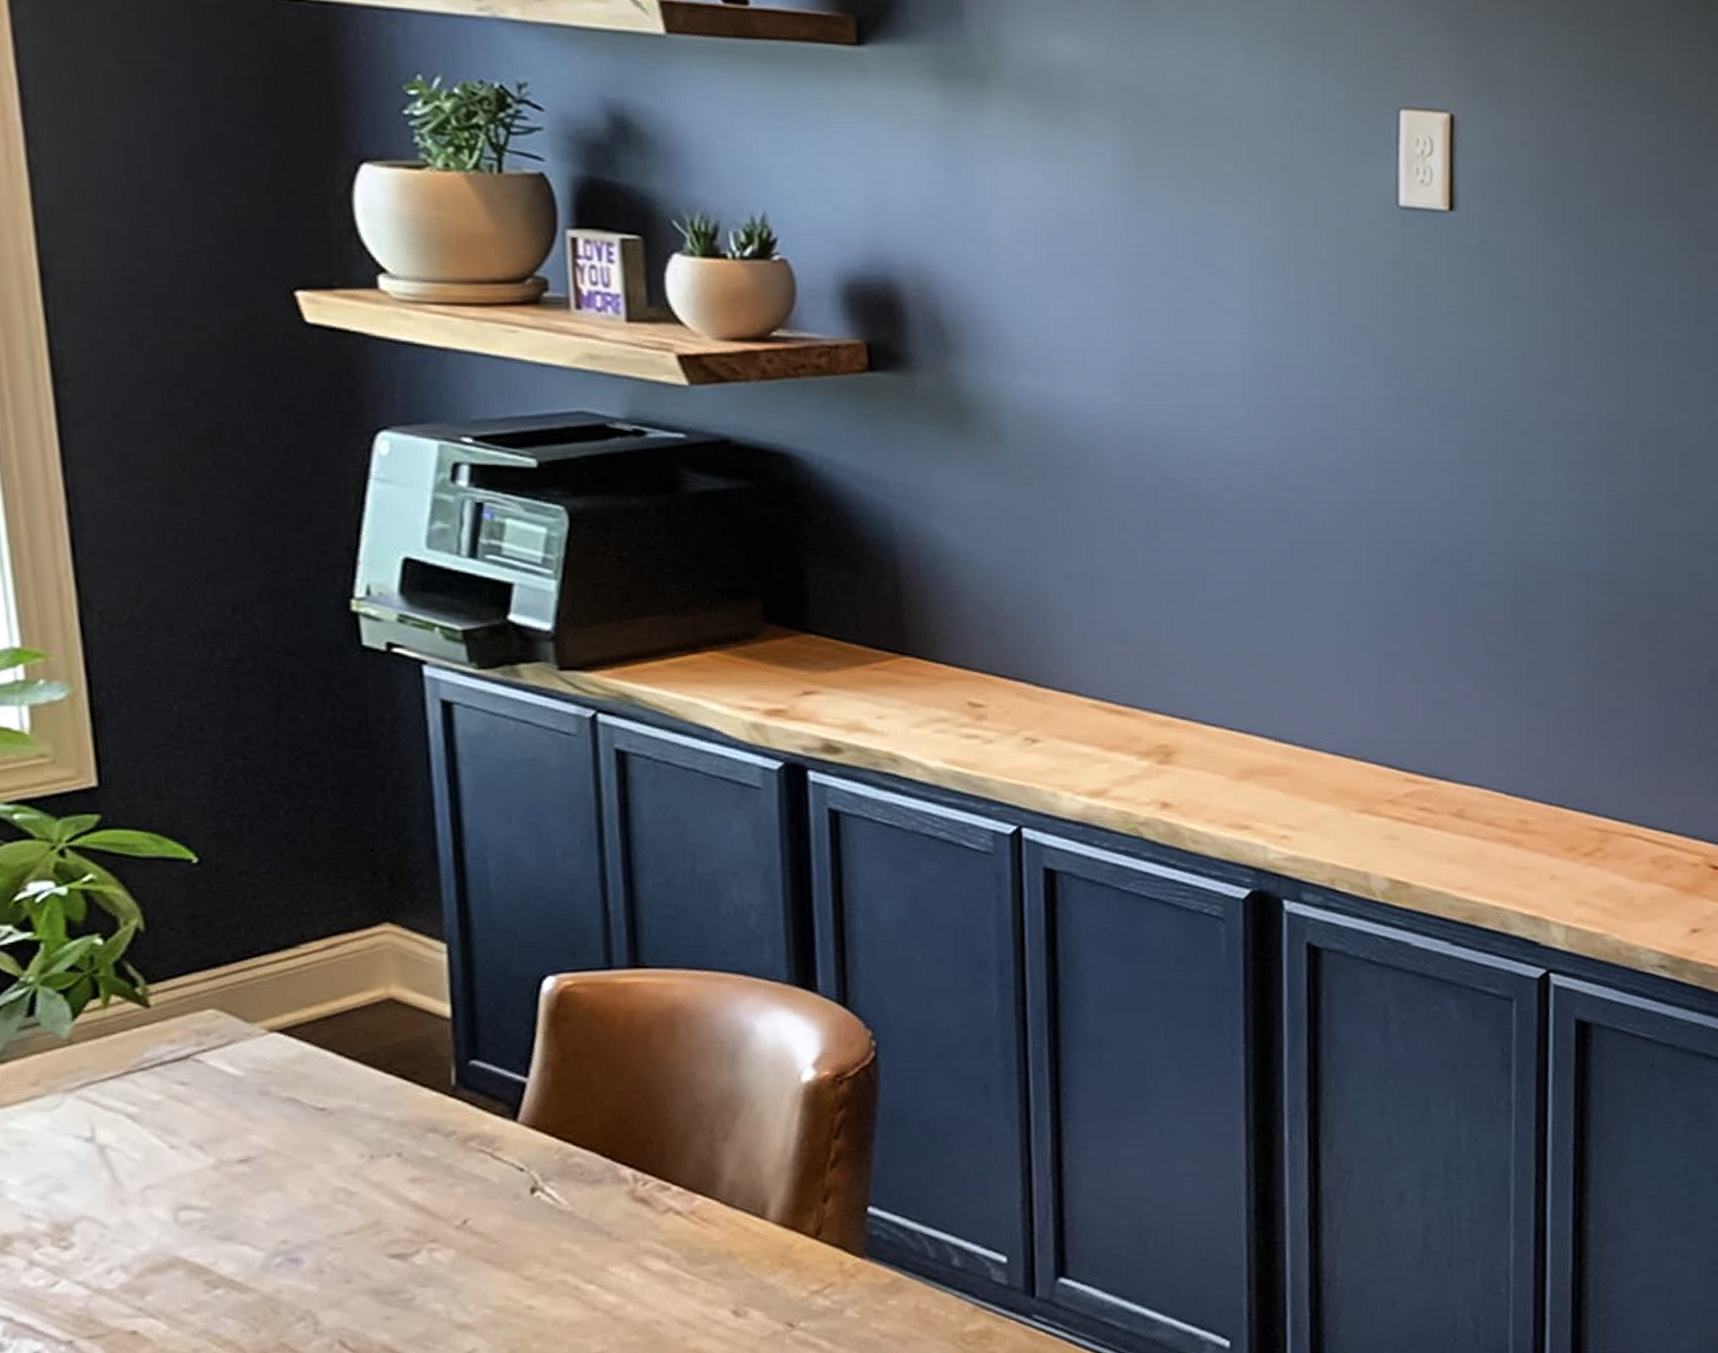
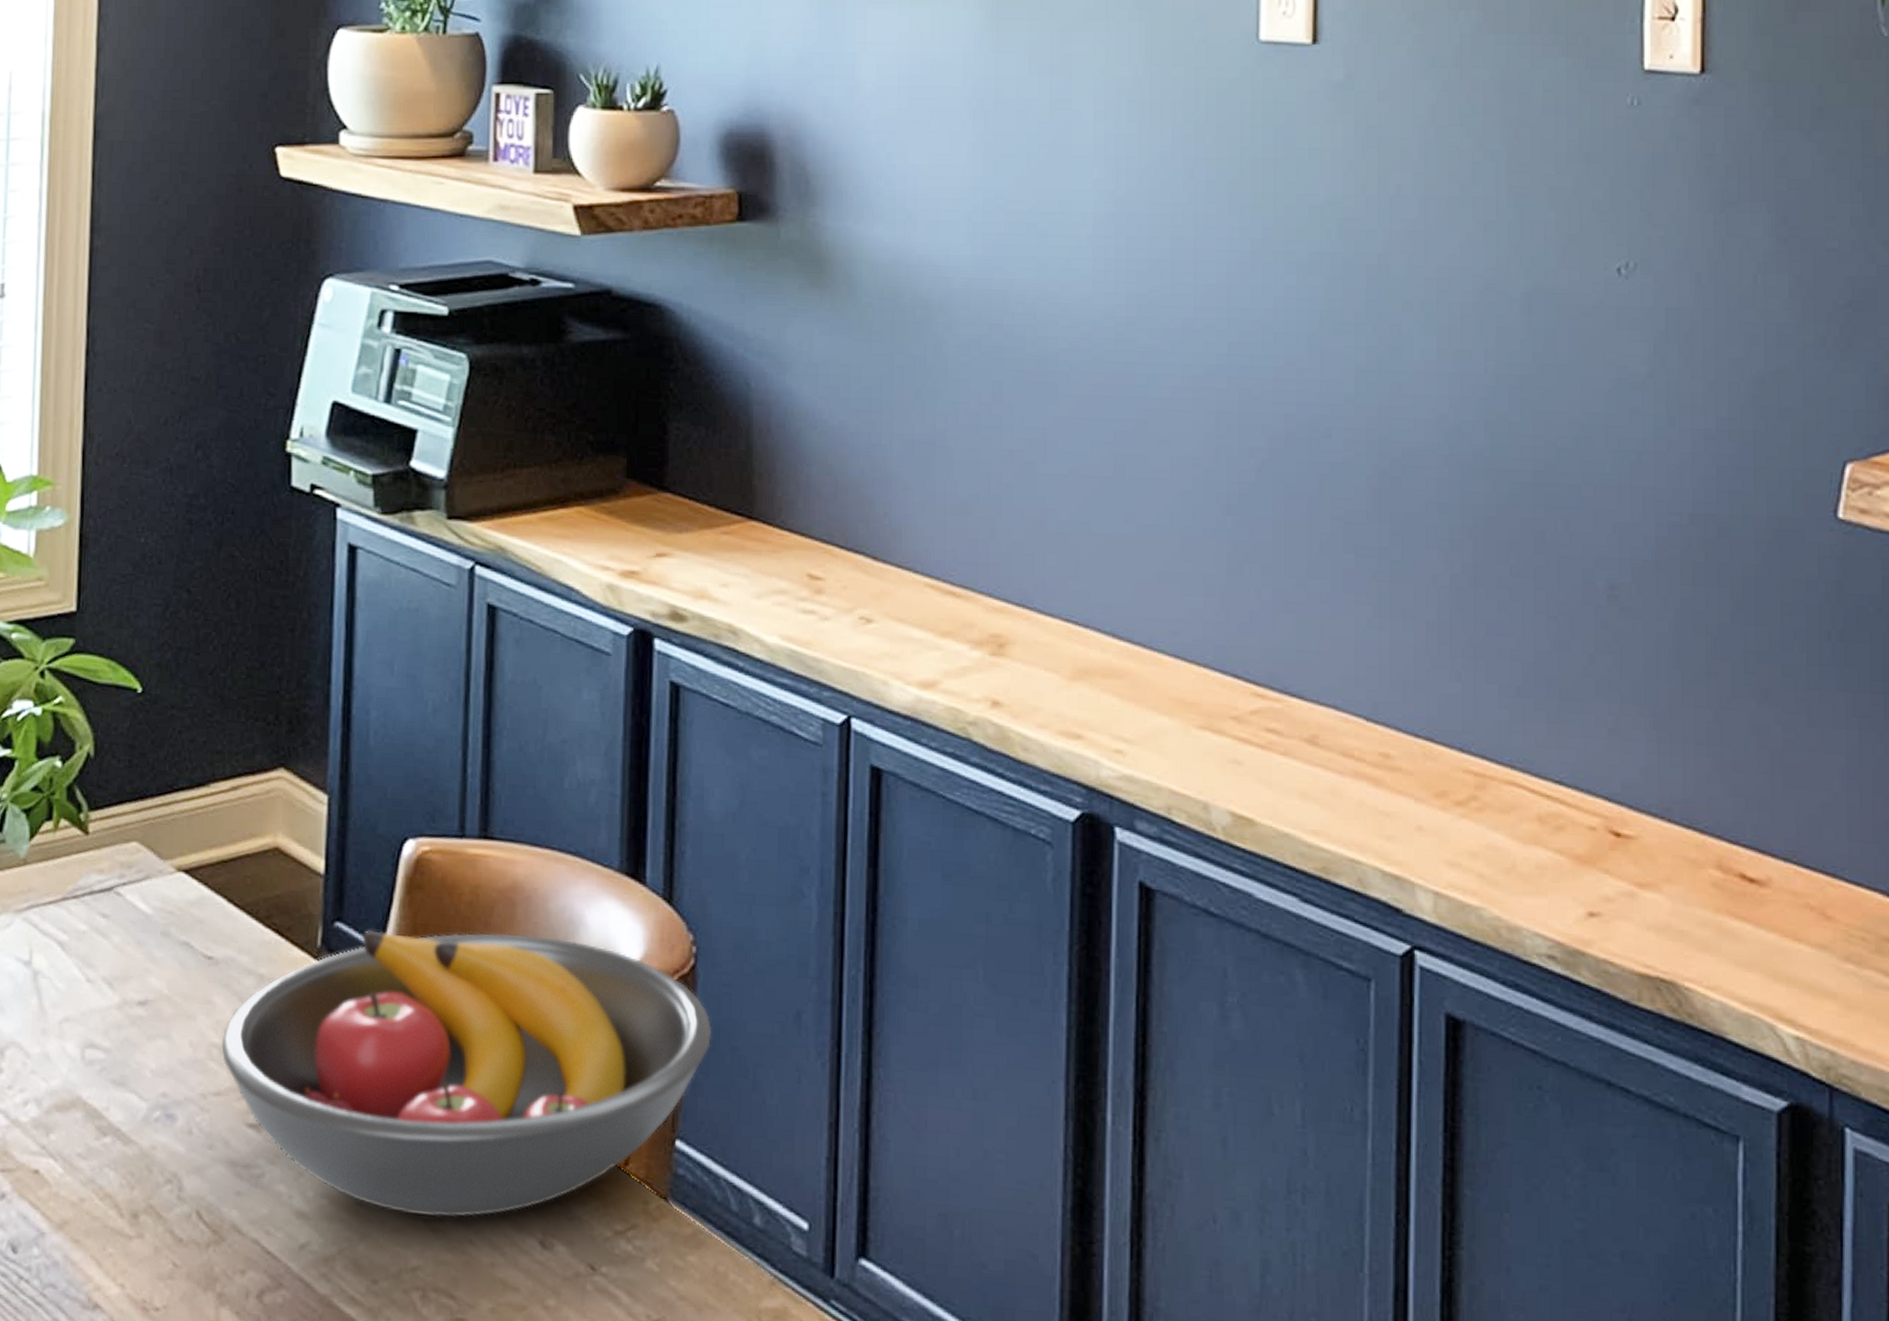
fruit bowl: none [346,1048,899,1309] -> present [220,930,713,1218]

